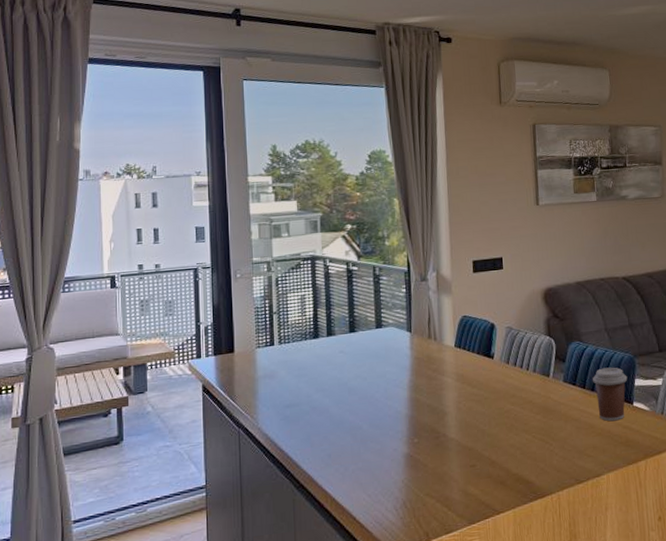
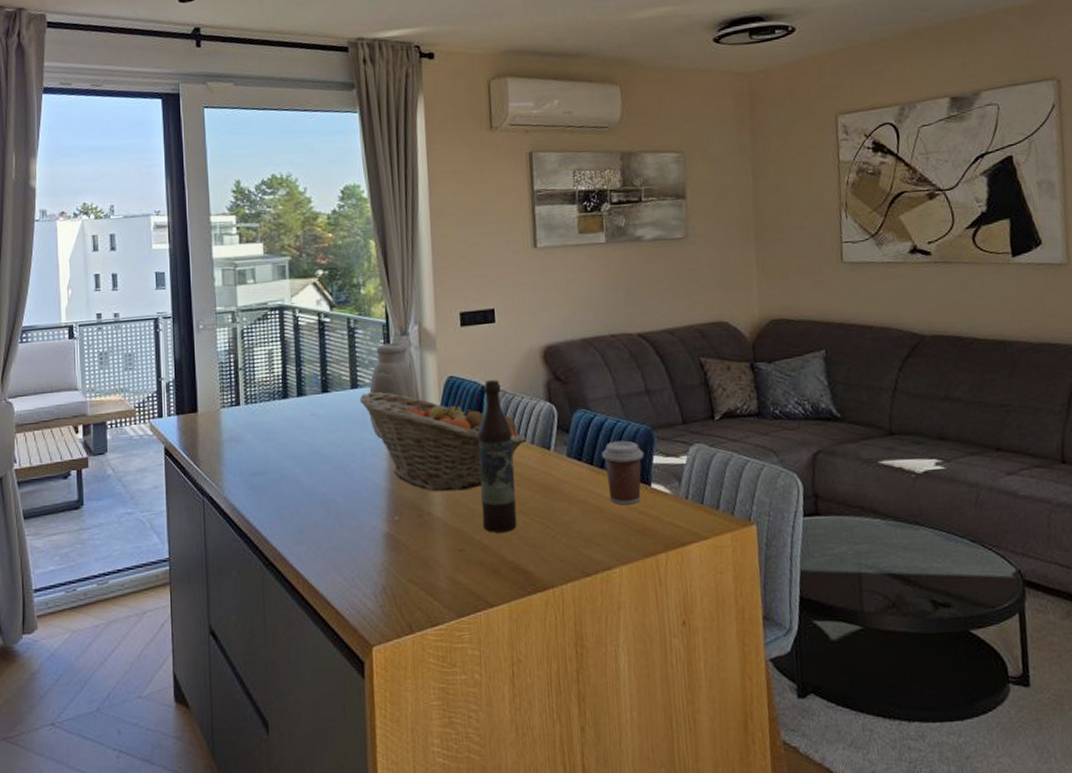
fruit basket: none [384,330,529,416] -> present [360,391,526,491]
vase: none [392,288,433,371] -> present [369,343,416,438]
wine bottle: none [488,318,521,450] -> present [478,380,517,533]

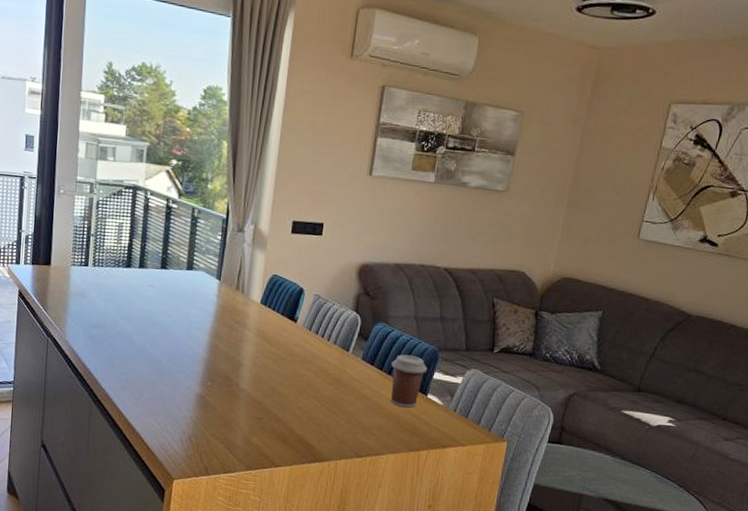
fruit basket: present [360,391,526,491] -> none [193,275,330,371]
vase: present [369,343,416,438] -> none [199,236,243,316]
wine bottle: present [478,380,517,533] -> none [280,284,319,411]

